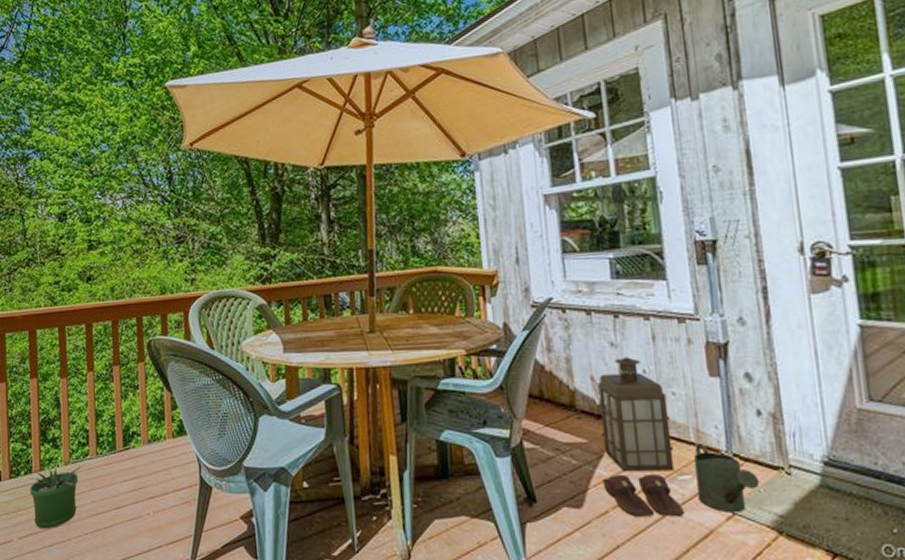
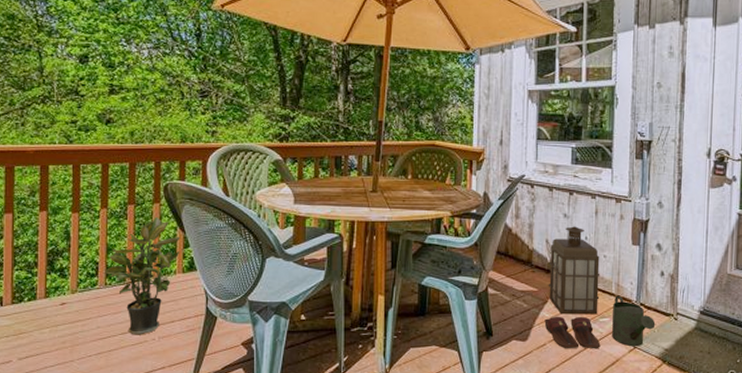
planter: present [26,464,85,529] -> none [29,293,93,351]
potted plant: none [95,376,169,510] -> present [105,216,180,335]

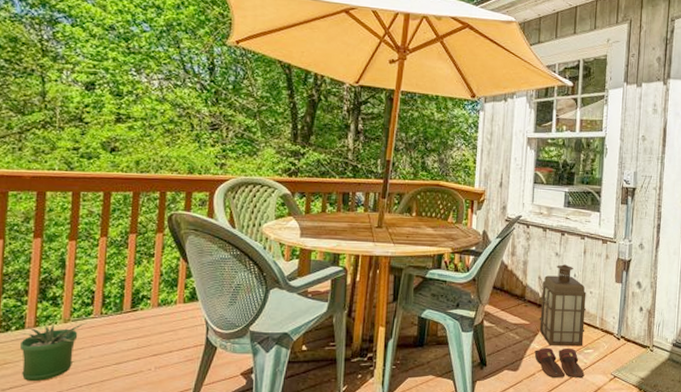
planter: none [29,293,93,351] -> present [16,322,87,382]
potted plant: present [105,216,180,335] -> none [101,246,183,365]
watering can: present [612,295,656,347] -> none [595,328,634,376]

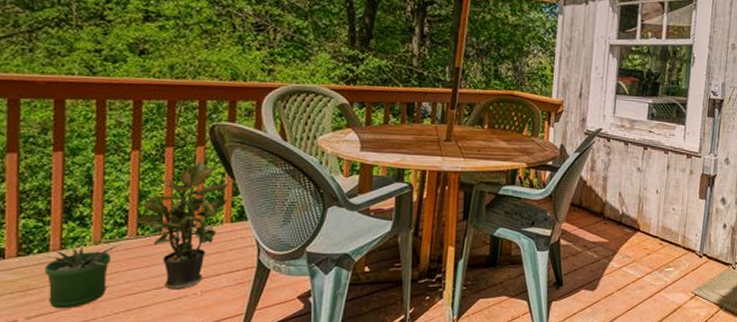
potted plant: none [101,246,183,365] -> present [137,160,229,290]
sandal: present [534,347,585,379] -> none [613,266,665,298]
lantern: present [539,264,587,347] -> none [618,180,669,265]

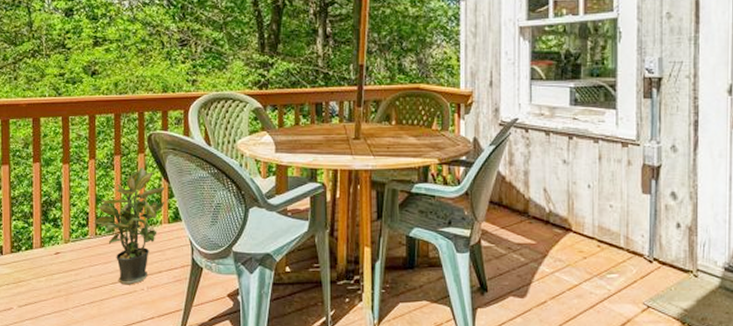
planter: present [40,244,122,309] -> none [27,243,85,300]

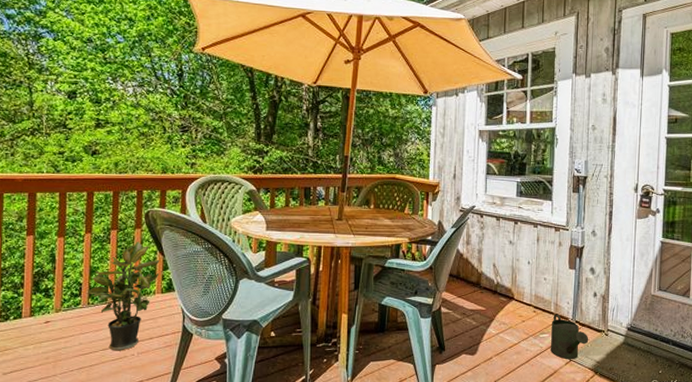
watering can: none [622,249,672,307] -> present [551,314,589,360]

